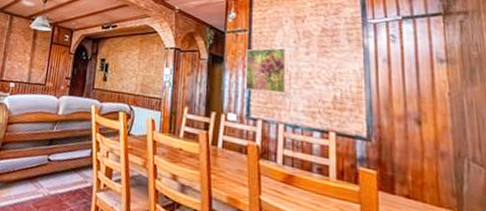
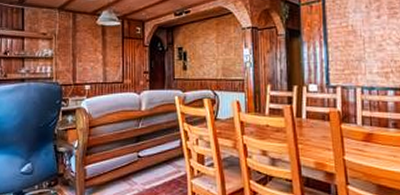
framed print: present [245,48,287,94] -> none [321,14,361,61]

